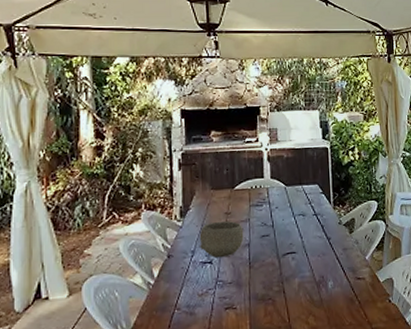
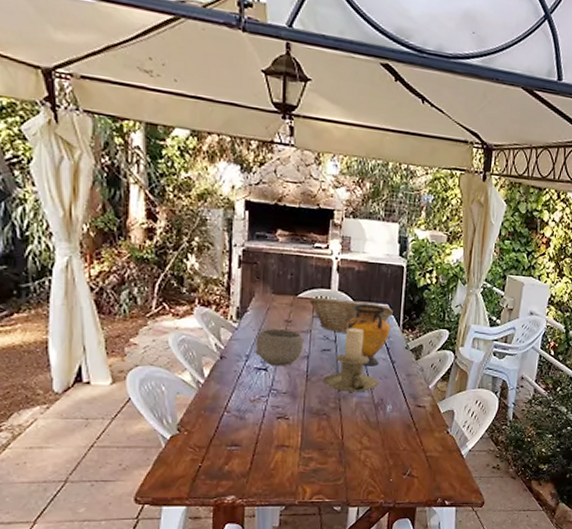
fruit basket: none [245,183,323,218] -> present [309,297,393,333]
candle holder: none [265,211,318,274] -> present [323,328,379,392]
vase: none [282,186,323,246] -> present [347,304,391,366]

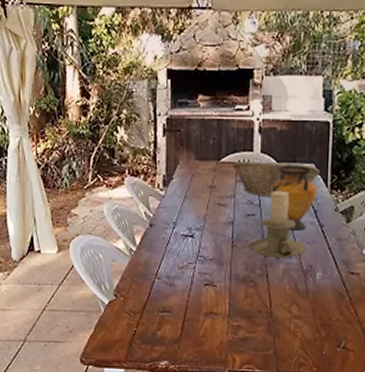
bowl: present [255,329,304,367] -> none [182,195,228,233]

